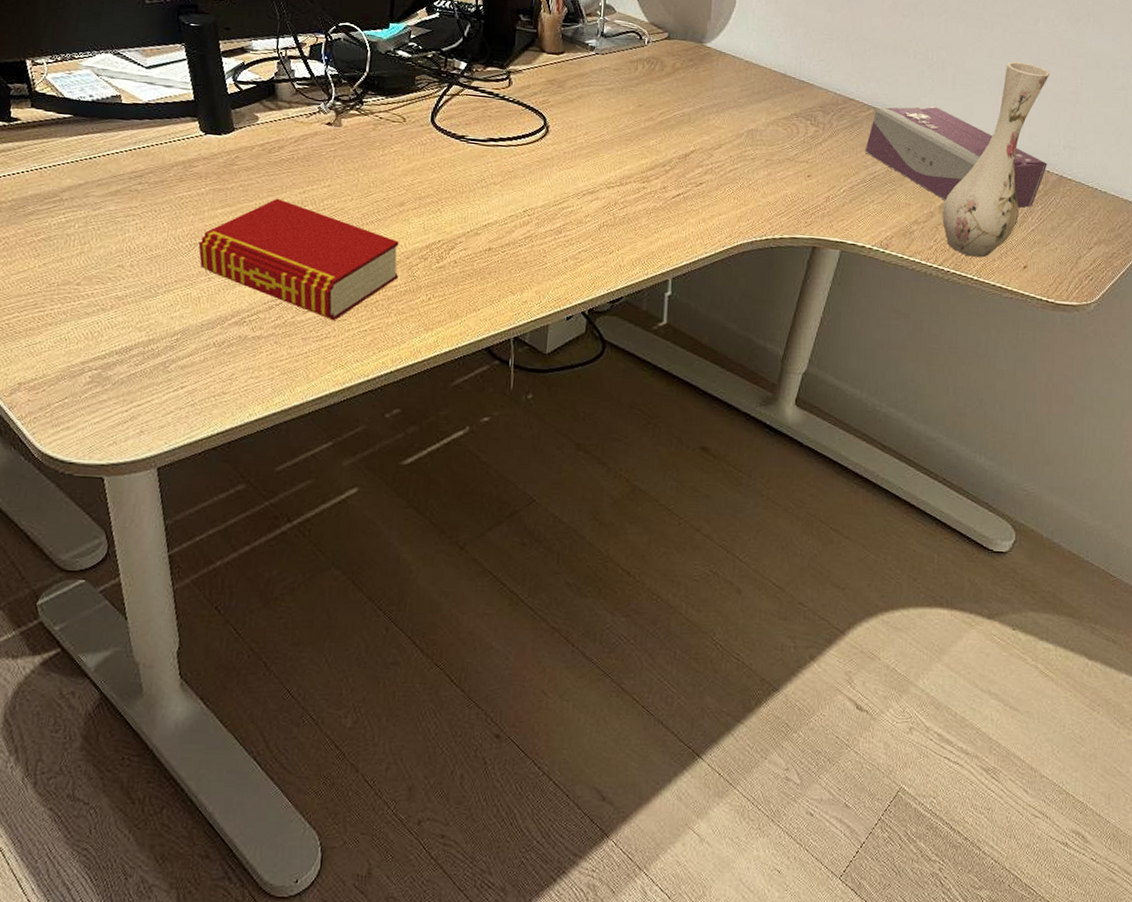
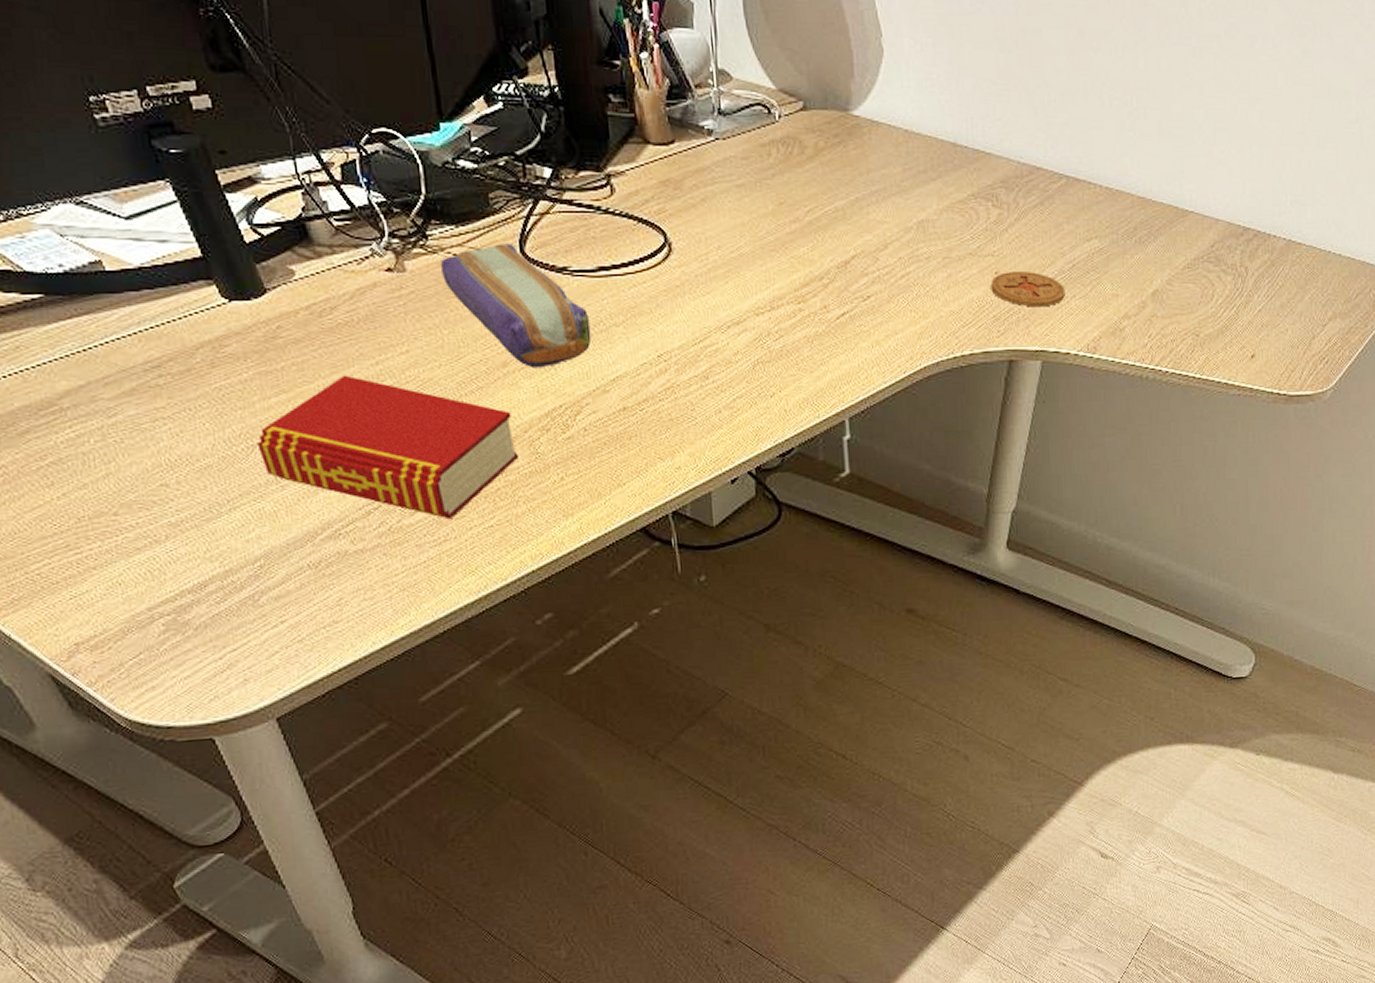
pencil case: none [367,113,475,210] -> present [440,243,592,368]
coaster: none [803,176,865,207] -> present [991,270,1065,307]
tissue box: present [865,106,1048,208] -> none [1060,166,1273,286]
vase: present [942,61,1050,258] -> none [1155,98,1272,351]

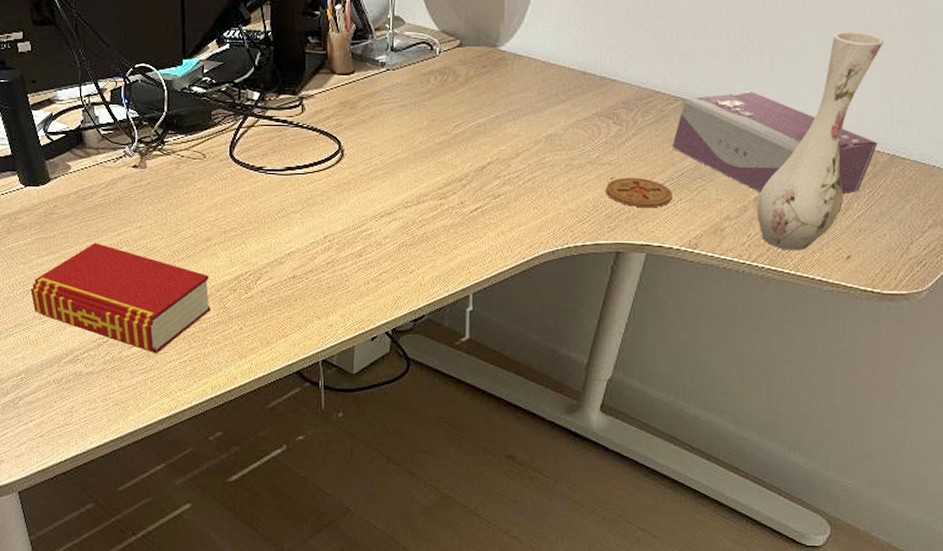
pencil case: present [440,243,592,368] -> none [171,148,275,243]
tissue box: none [1060,166,1273,286] -> present [672,90,878,194]
vase: none [1155,98,1272,351] -> present [757,31,884,250]

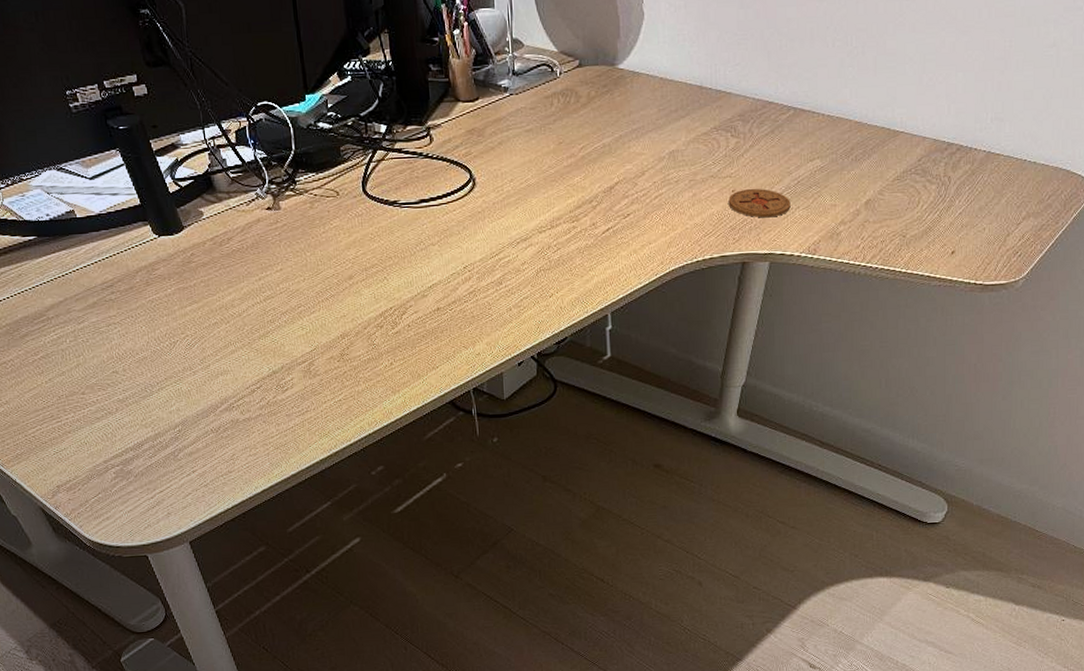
book: present [30,242,211,354] -> none [177,288,360,396]
tissue box: present [672,90,878,194] -> none [787,96,975,196]
vase: present [757,31,884,250] -> none [868,32,976,250]

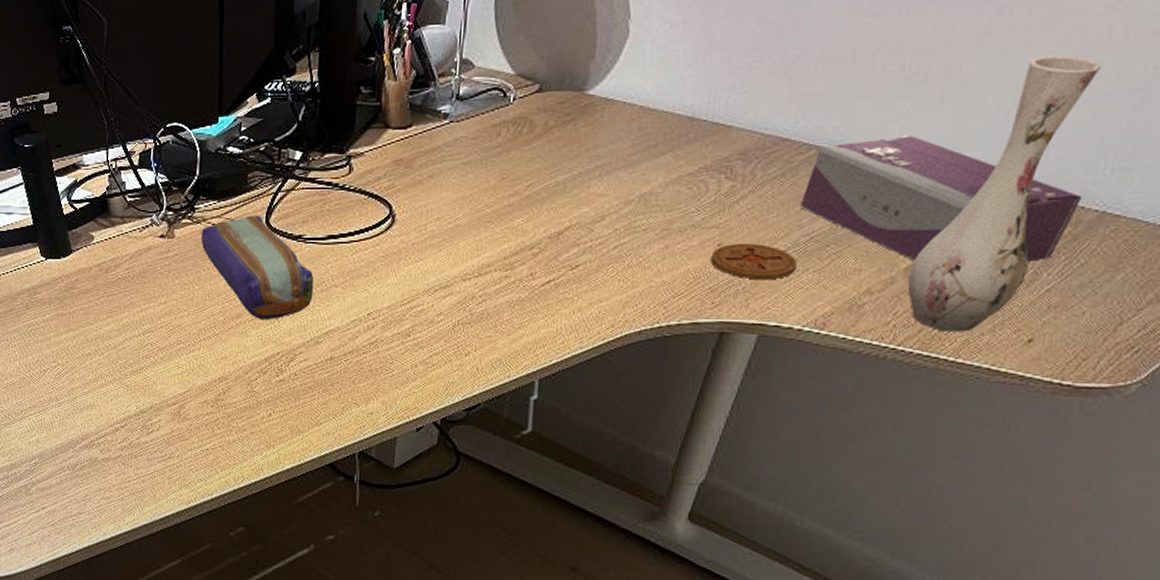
pencil case: none [305,184,414,280] -> present [200,215,314,320]
tissue box: none [787,96,975,196] -> present [799,134,1082,261]
vase: none [868,32,976,250] -> present [907,55,1101,332]

